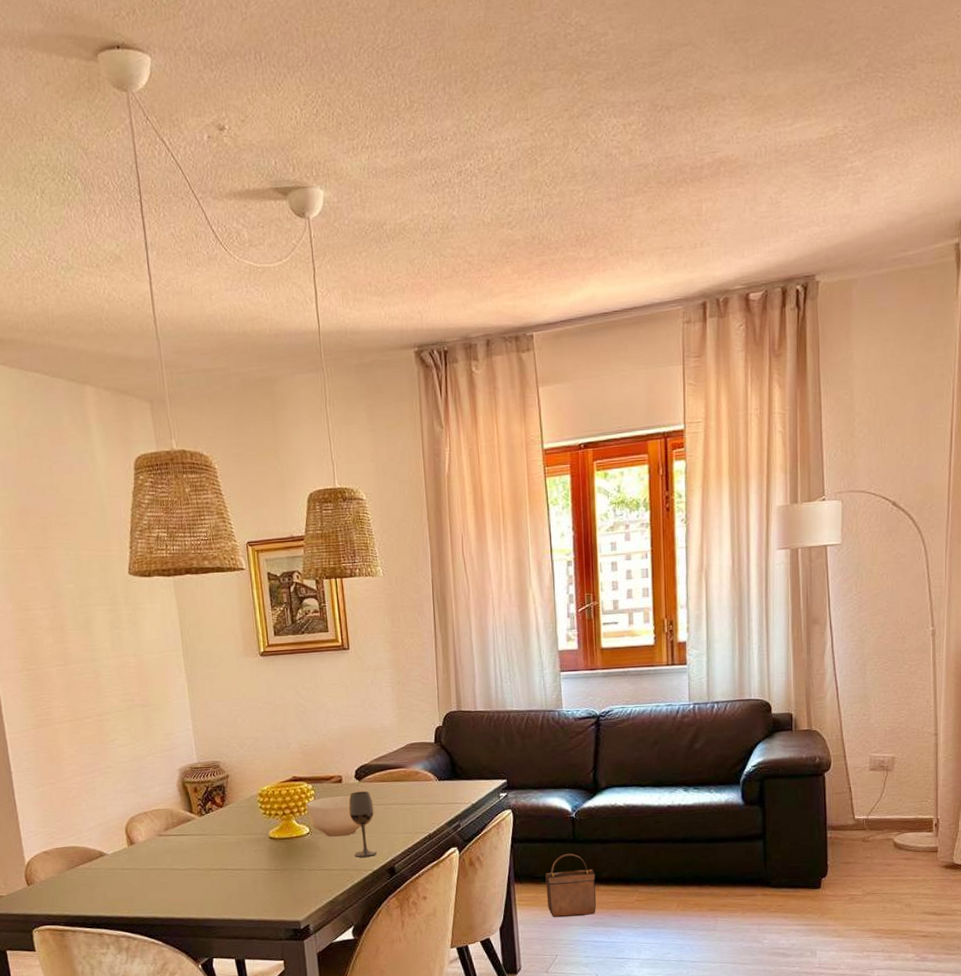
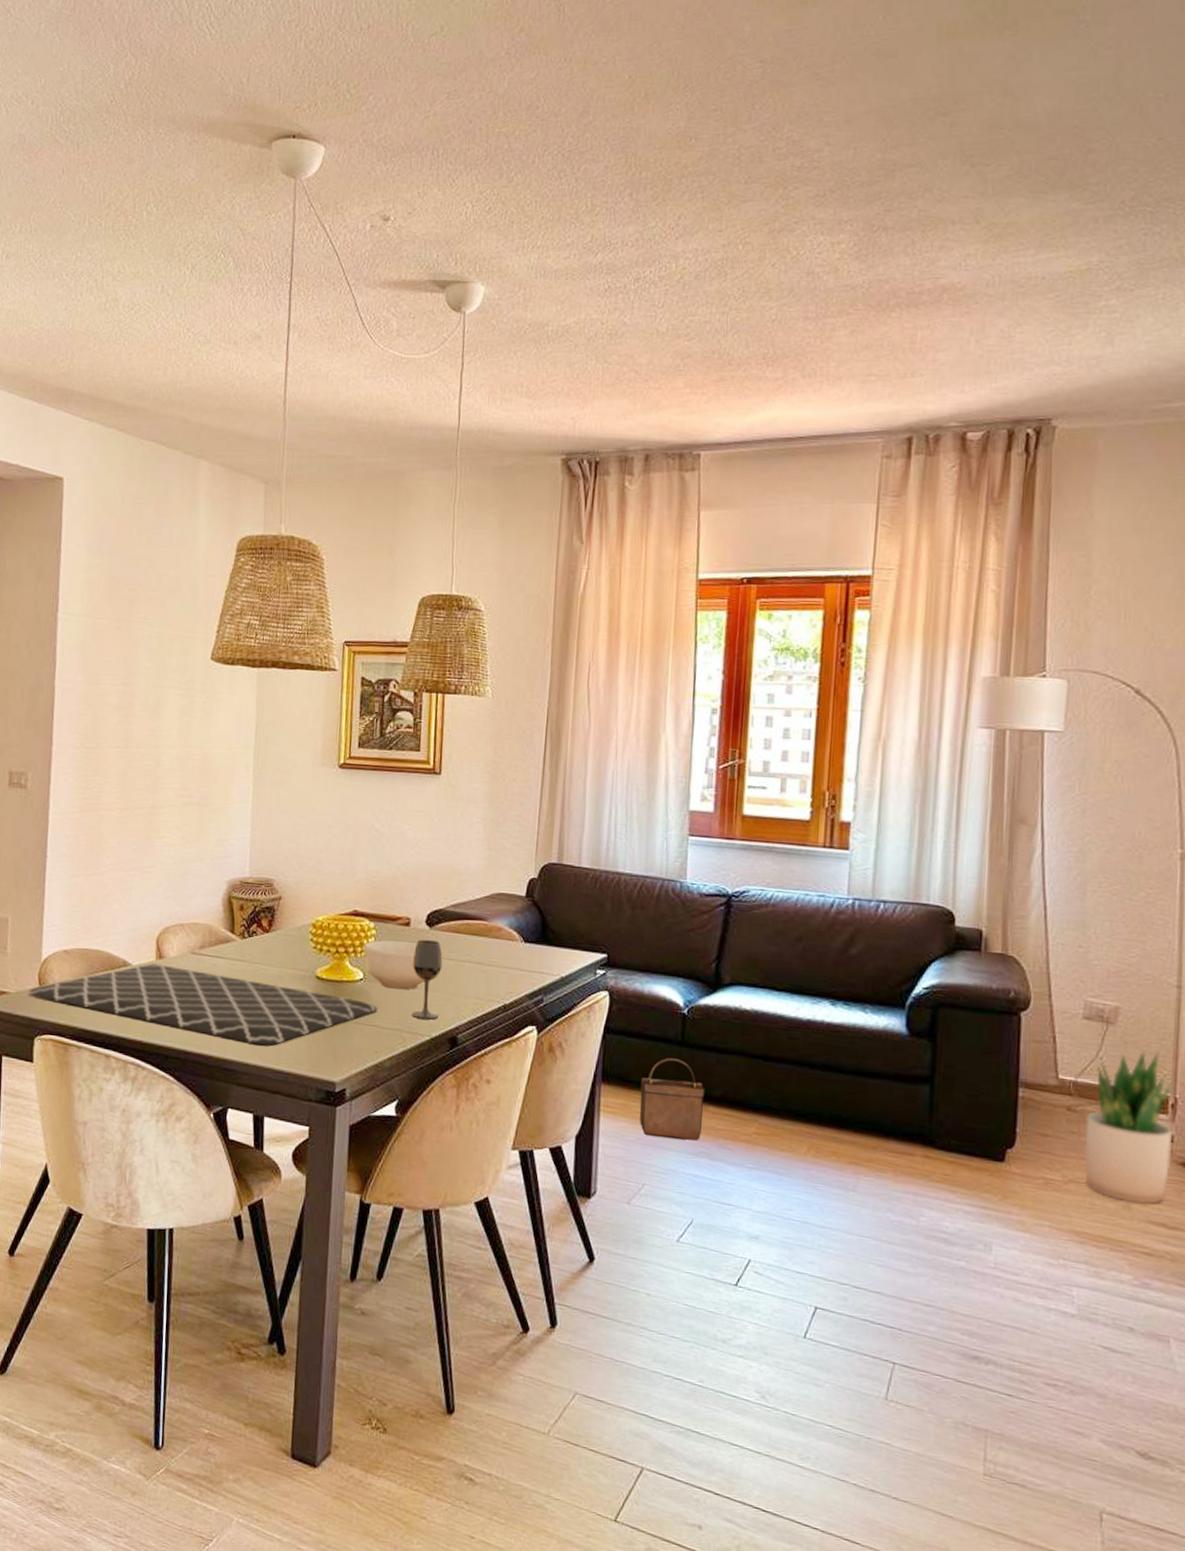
placemat: none [17,849,326,903] -> present [27,963,378,1046]
planter: none [876,786,937,902] -> present [1084,1051,1174,1205]

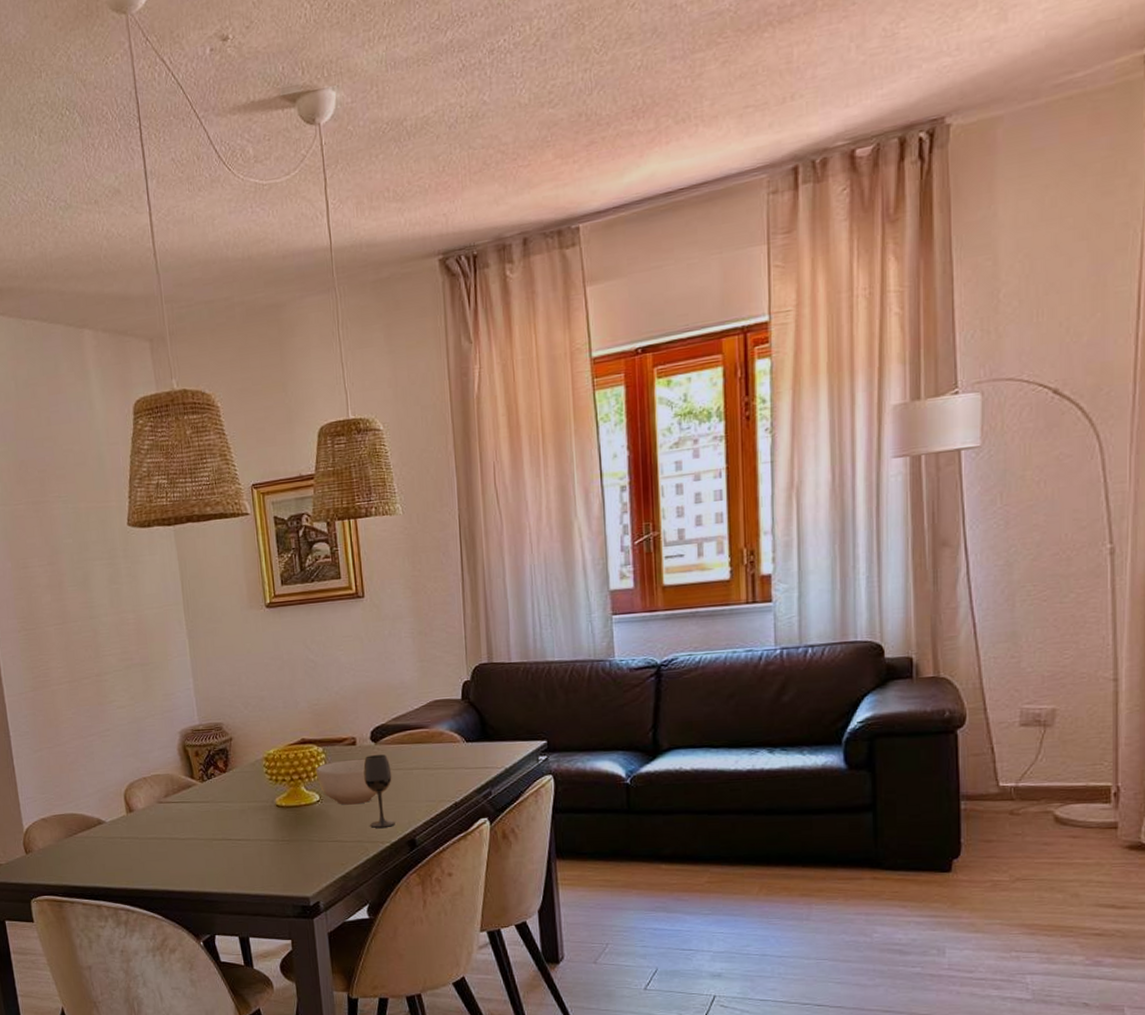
placemat: present [27,963,378,1046] -> none [16,817,338,875]
handbag: present [639,1057,705,1141] -> none [593,825,656,899]
planter: present [1084,1051,1174,1205] -> none [1029,745,1117,891]

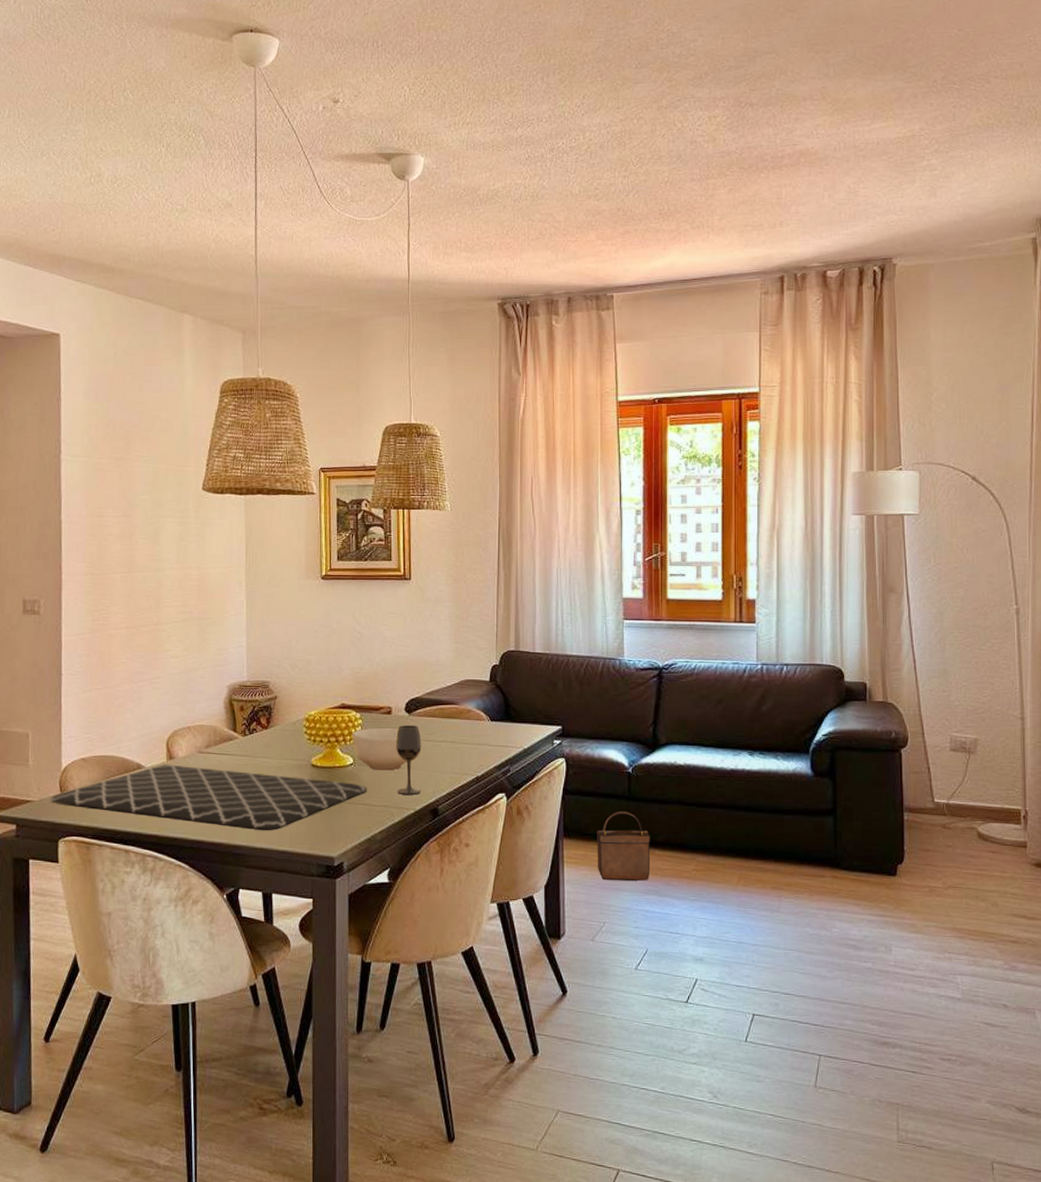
placemat: none [16,817,338,875] -> present [49,764,368,830]
handbag: none [593,825,656,899] -> present [597,810,651,881]

